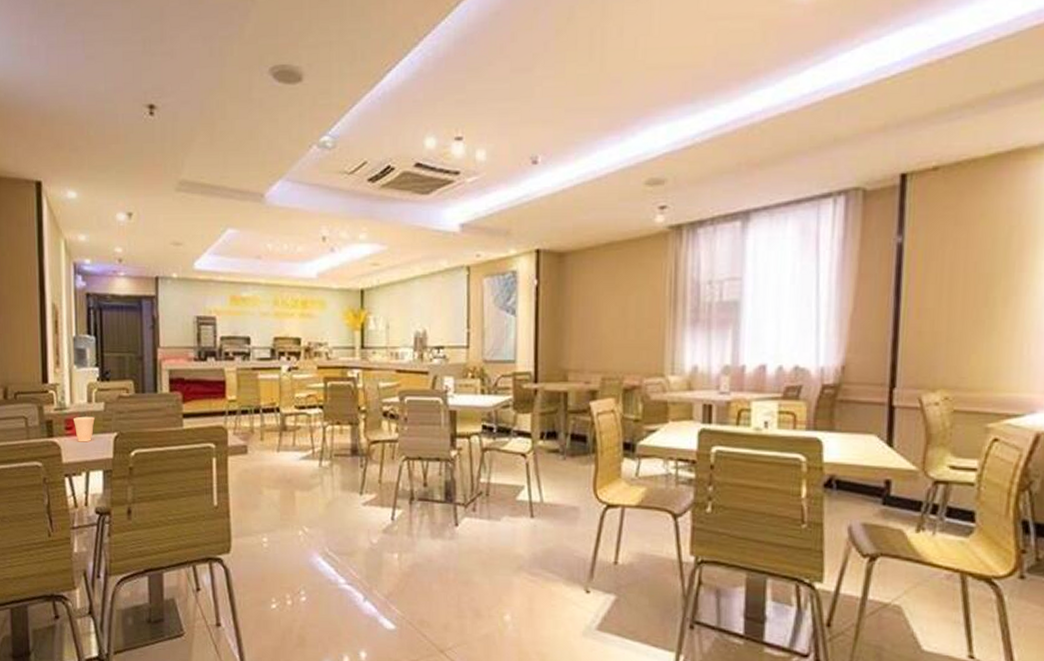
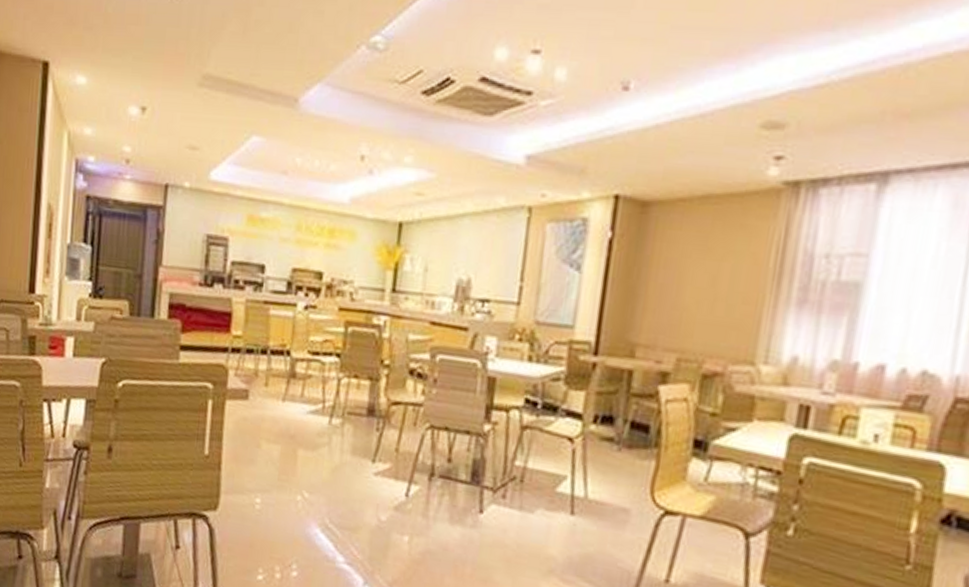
cup: present [72,416,95,442] -> none [58,335,82,365]

